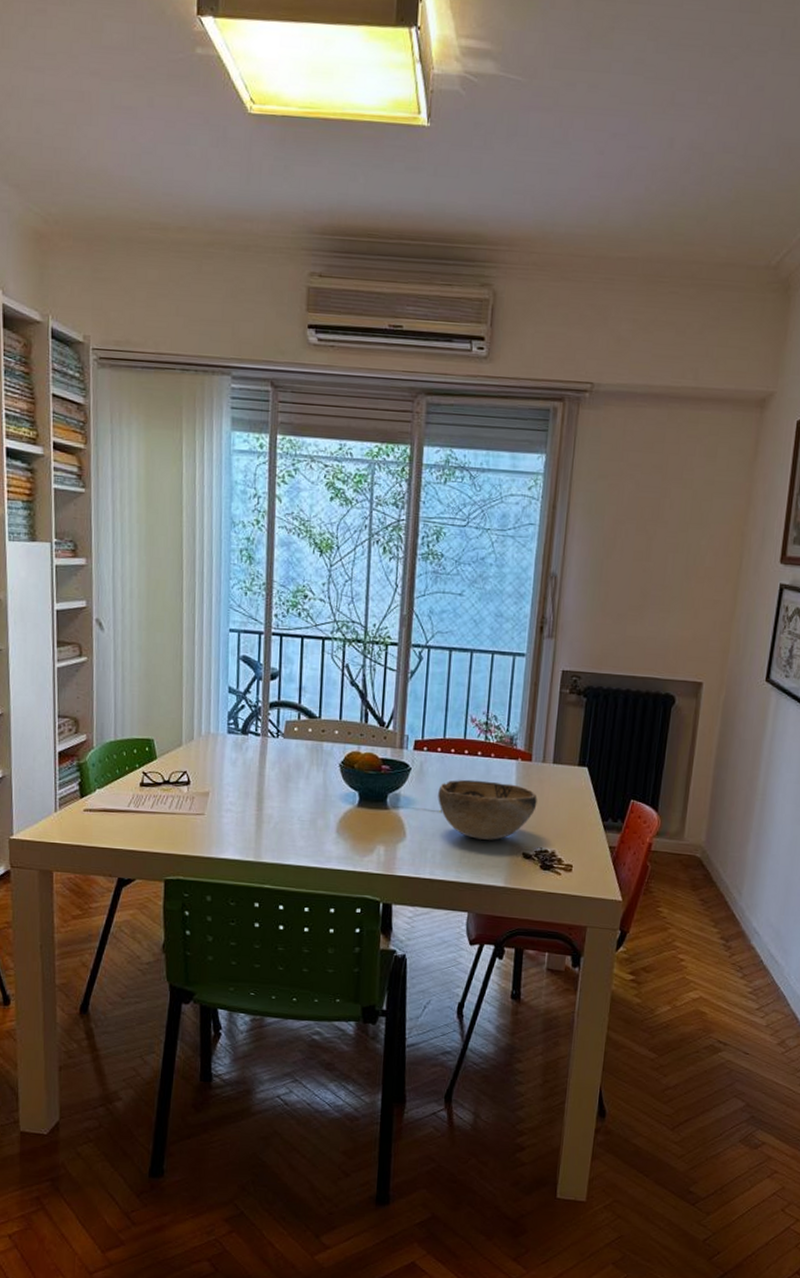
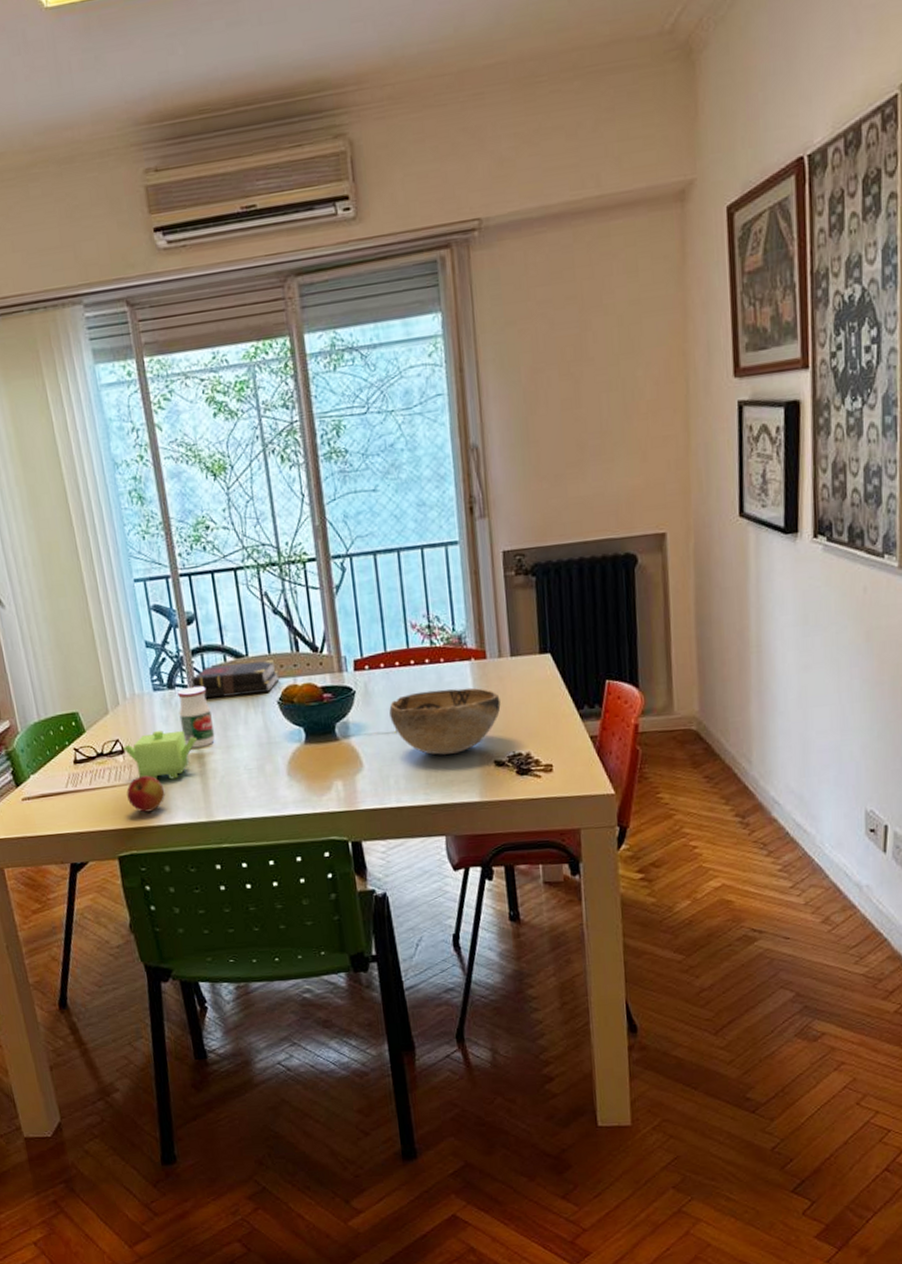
apple: none [184,809,221,843] -> present [126,775,166,813]
teapot: none [189,769,259,817] -> present [123,730,197,780]
jar: none [246,736,278,793] -> present [177,686,216,748]
book: none [264,720,345,754] -> present [191,660,279,699]

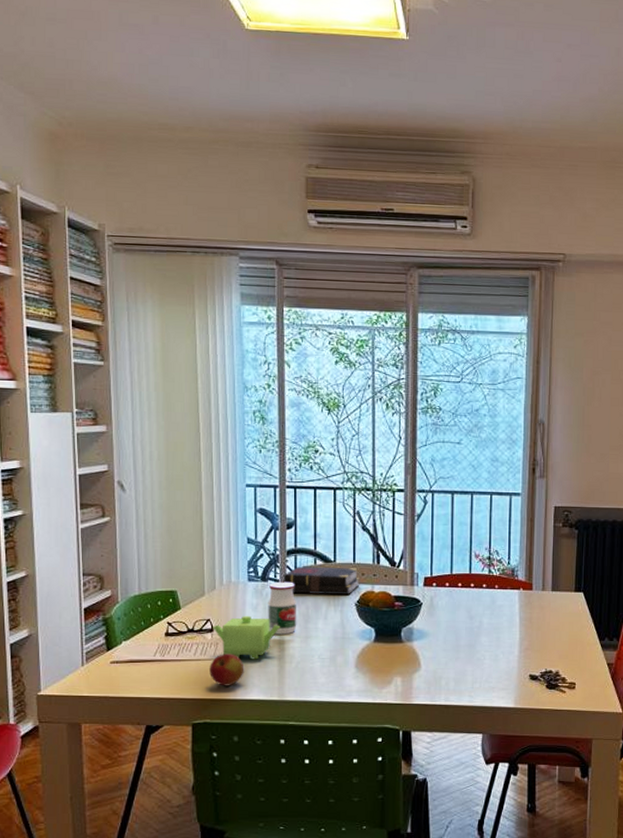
decorative bowl: present [389,687,501,755] -> none [448,610,540,665]

